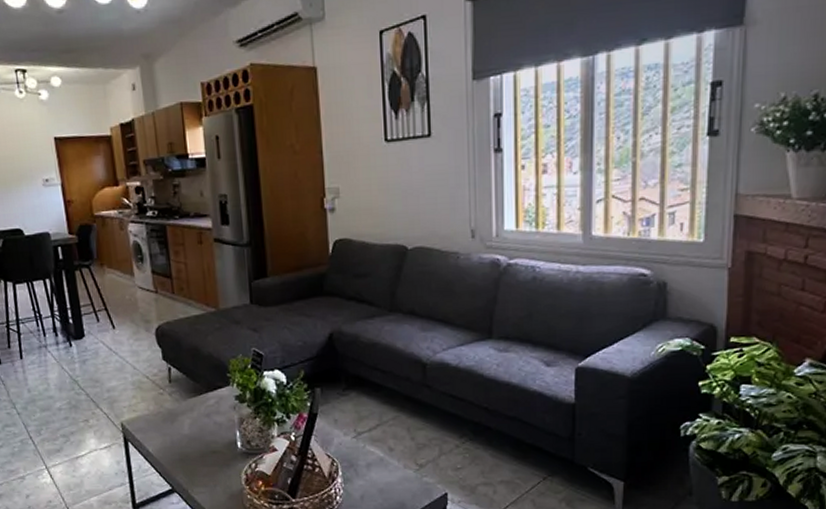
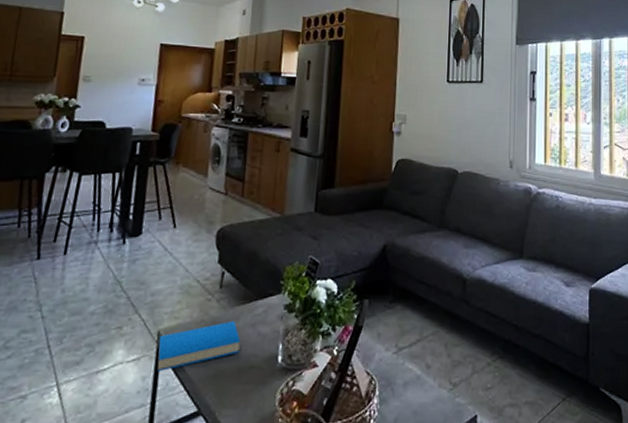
book: none [123,412,199,457] -> present [157,321,240,372]

